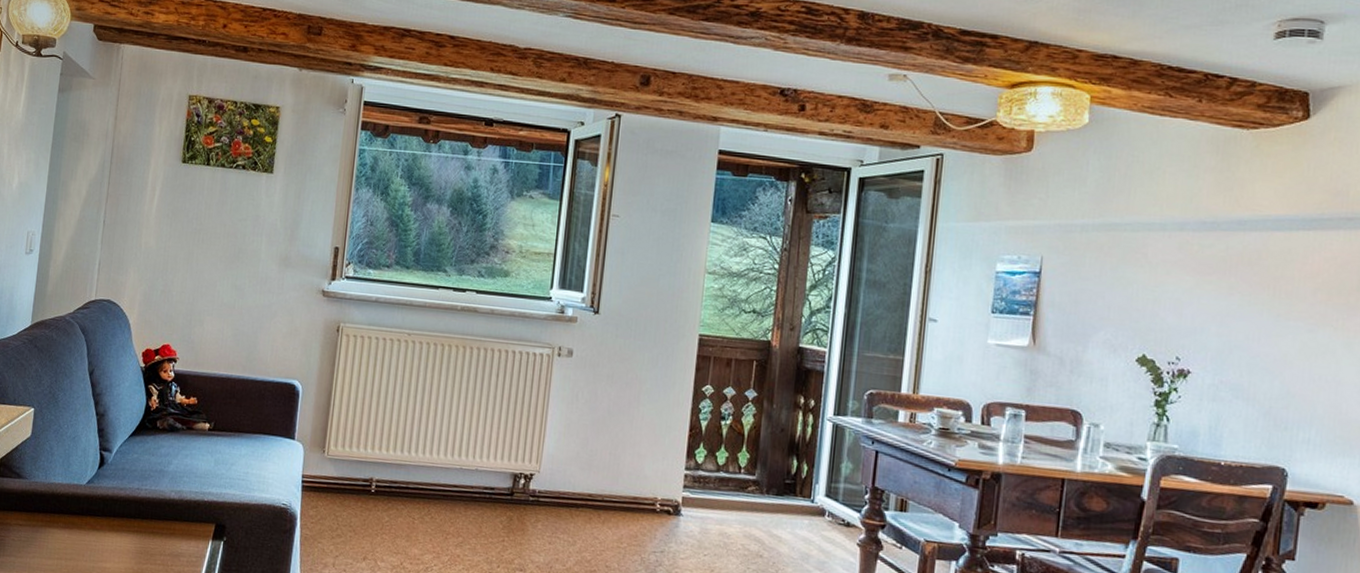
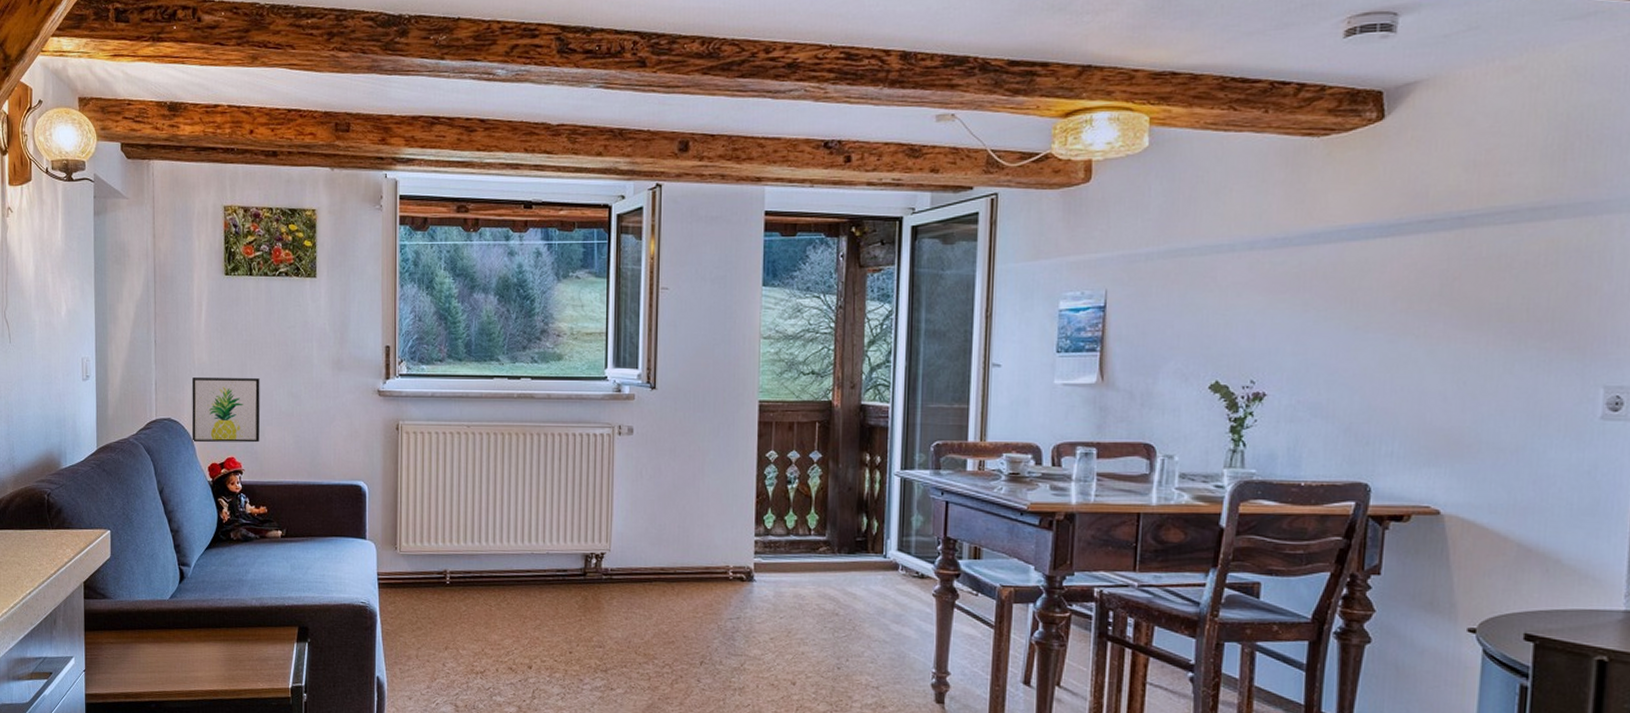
wall art: none [129,261,205,332] -> present [191,378,261,443]

